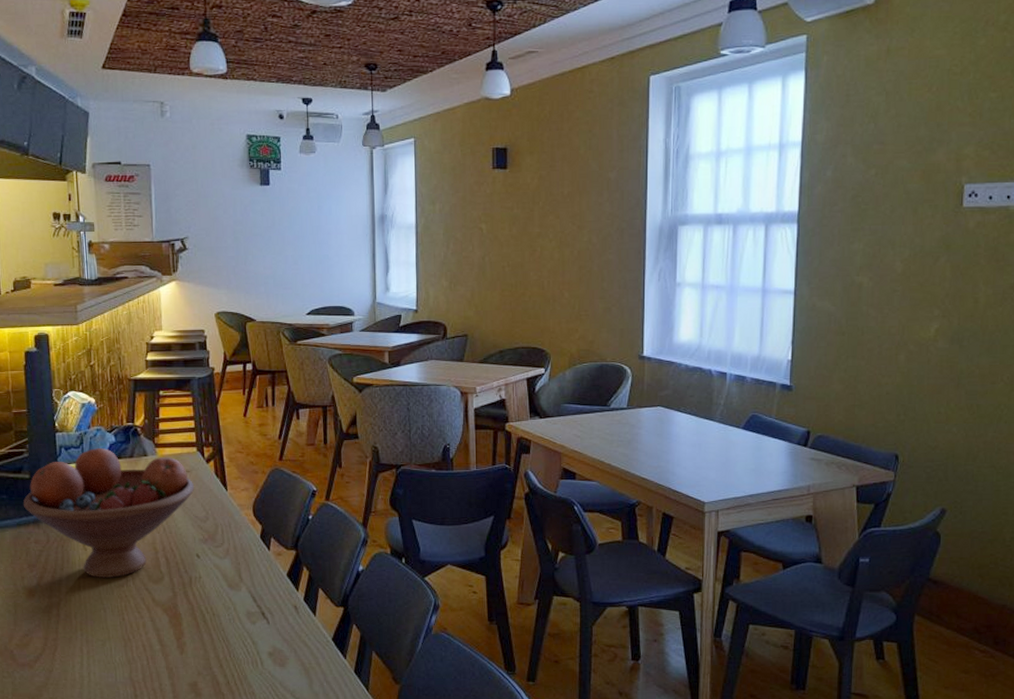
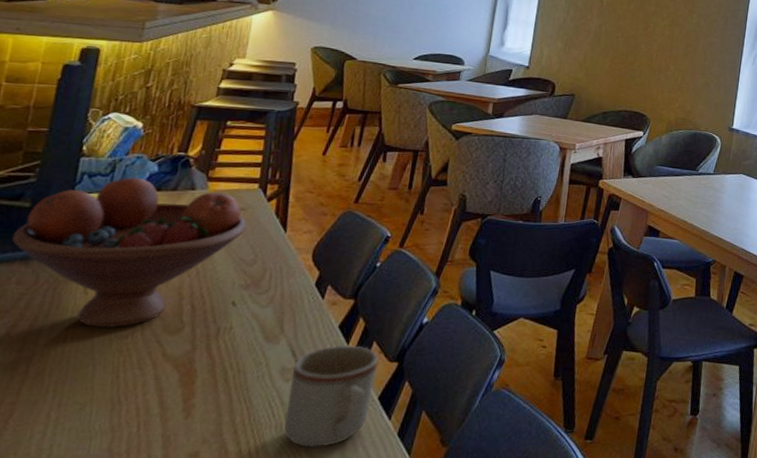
mug: none [256,592,327,681] -> present [283,345,379,447]

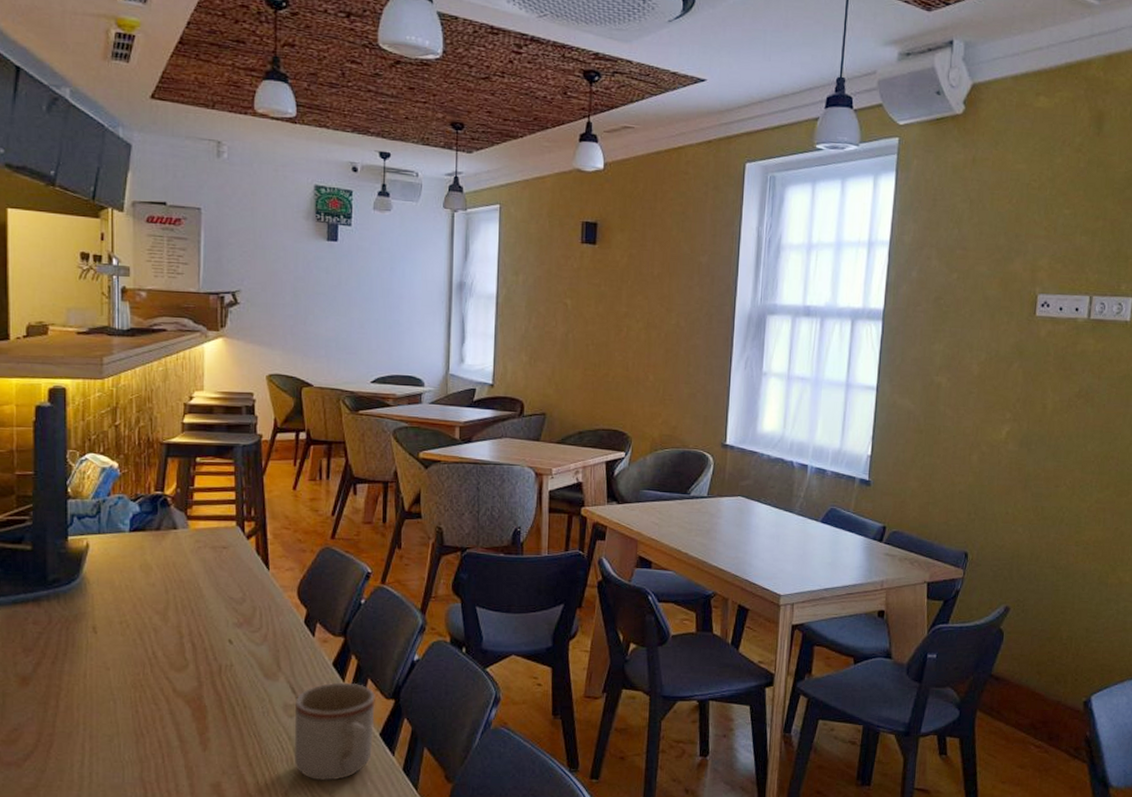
fruit bowl: present [11,177,247,329] -> none [21,518,231,666]

